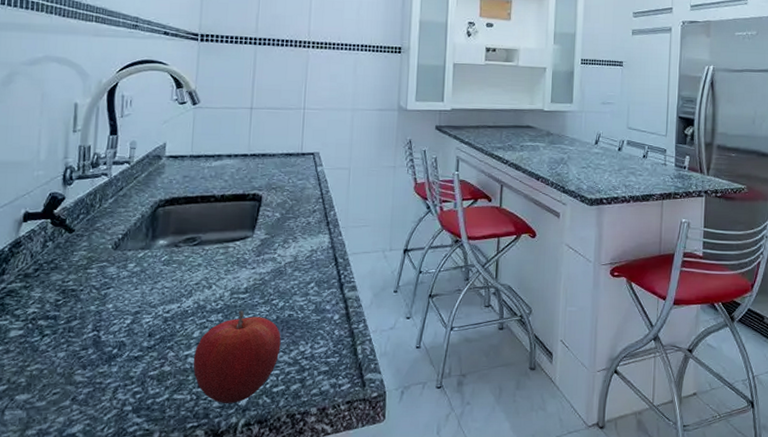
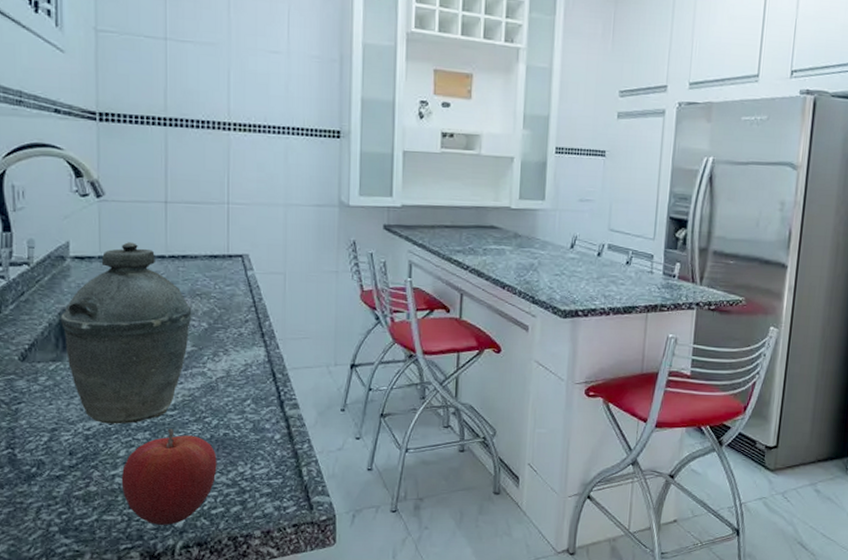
kettle: none [152,143,267,307] -> present [60,242,192,424]

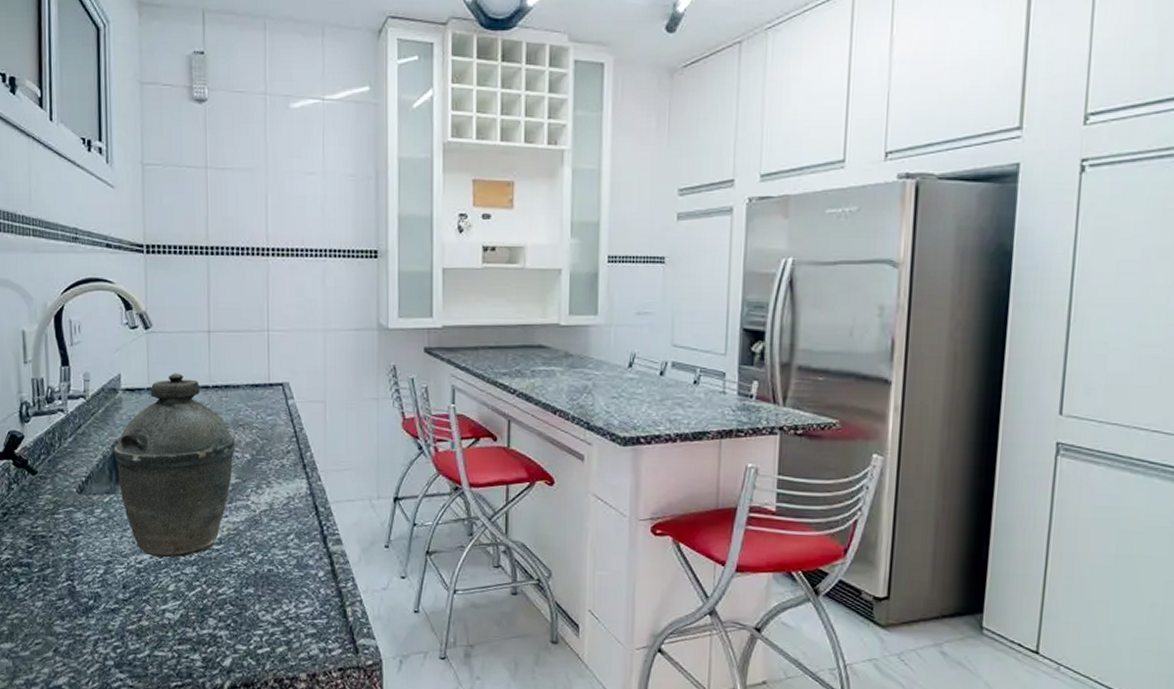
fruit: present [121,428,217,525] -> none [171,563,262,664]

